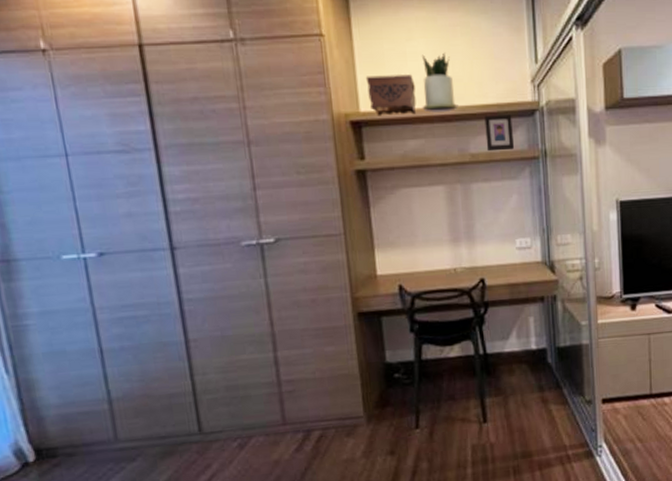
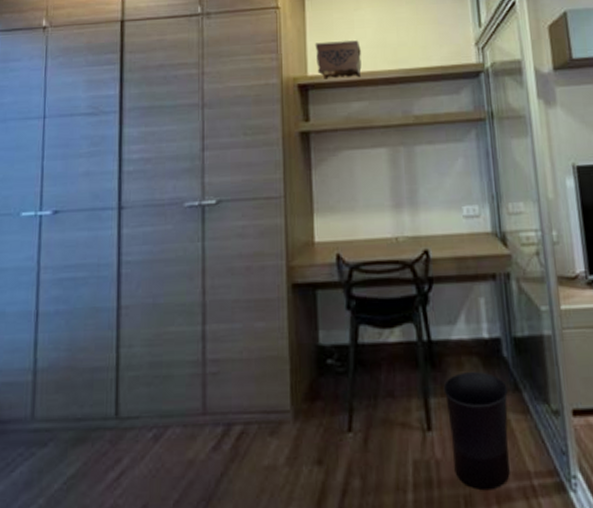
planter: present [422,52,458,113] -> none [367,19,403,76]
picture frame: present [484,114,515,152] -> none [428,76,460,113]
waste bin: none [497,375,551,462] -> present [443,371,510,491]

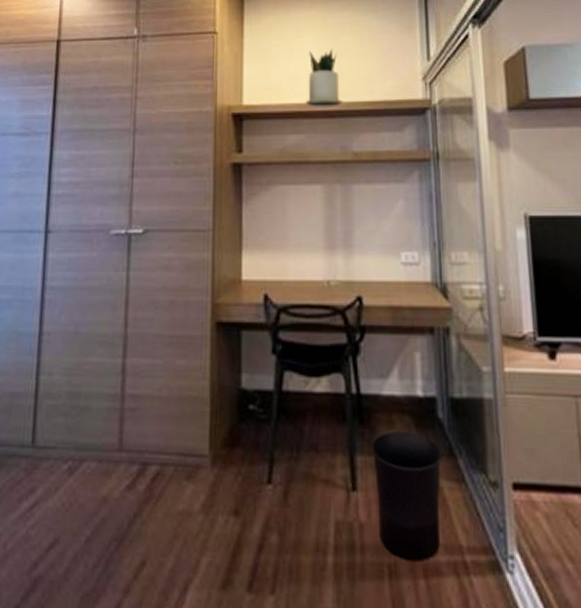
decorative box: present [315,40,362,80] -> none [252,70,300,110]
planter: none [367,19,403,76] -> present [305,49,343,108]

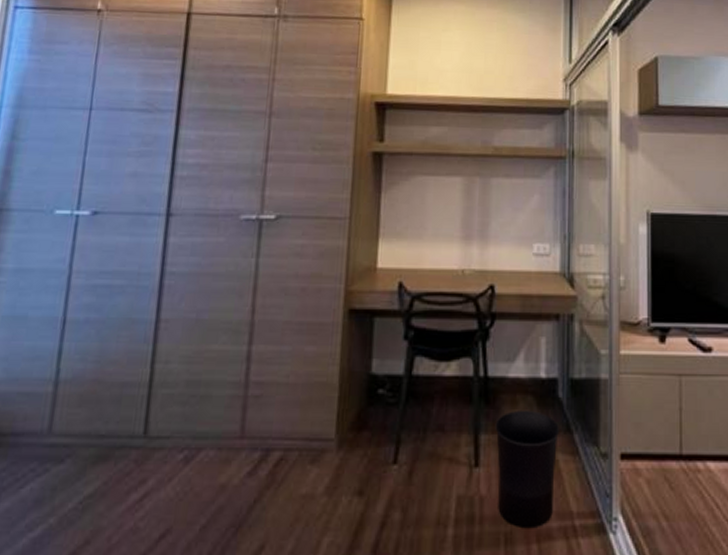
planter: present [305,49,343,108] -> none [450,45,487,102]

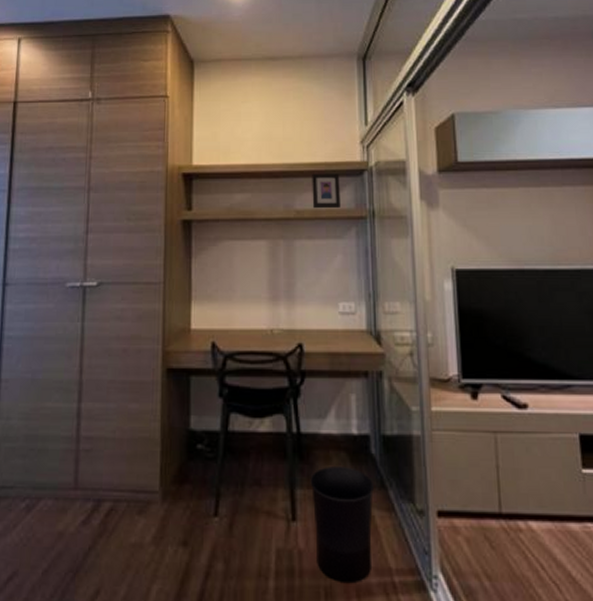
picture frame: none [511,109,541,147] -> present [312,173,342,209]

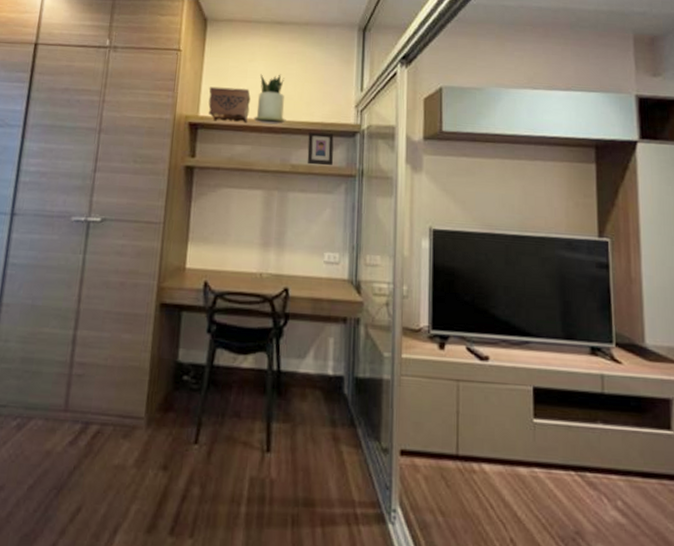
decorative box: none [201,133,246,170] -> present [208,86,251,124]
planter: none [251,113,287,168] -> present [253,74,286,125]
waste bin: present [310,465,374,584] -> none [285,403,344,513]

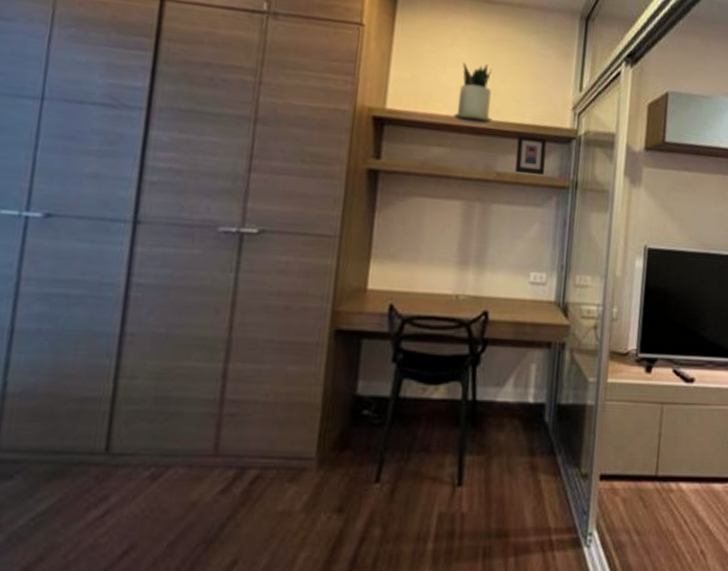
decorative box: present [208,86,251,124] -> none [398,73,451,121]

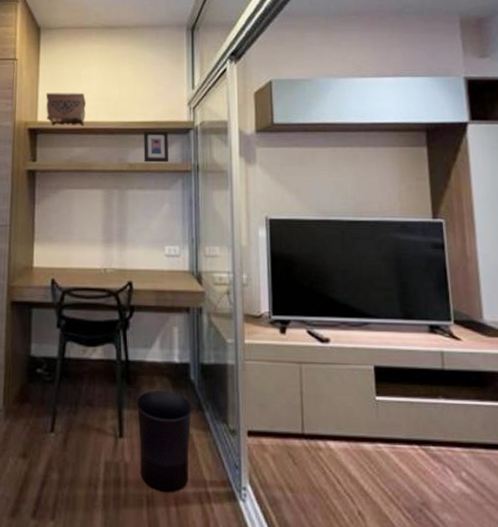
decorative box: none [398,73,451,121] -> present [45,93,86,126]
planter: present [453,62,492,125] -> none [90,77,121,126]
waste bin: none [478,432,543,543] -> present [136,389,192,493]

